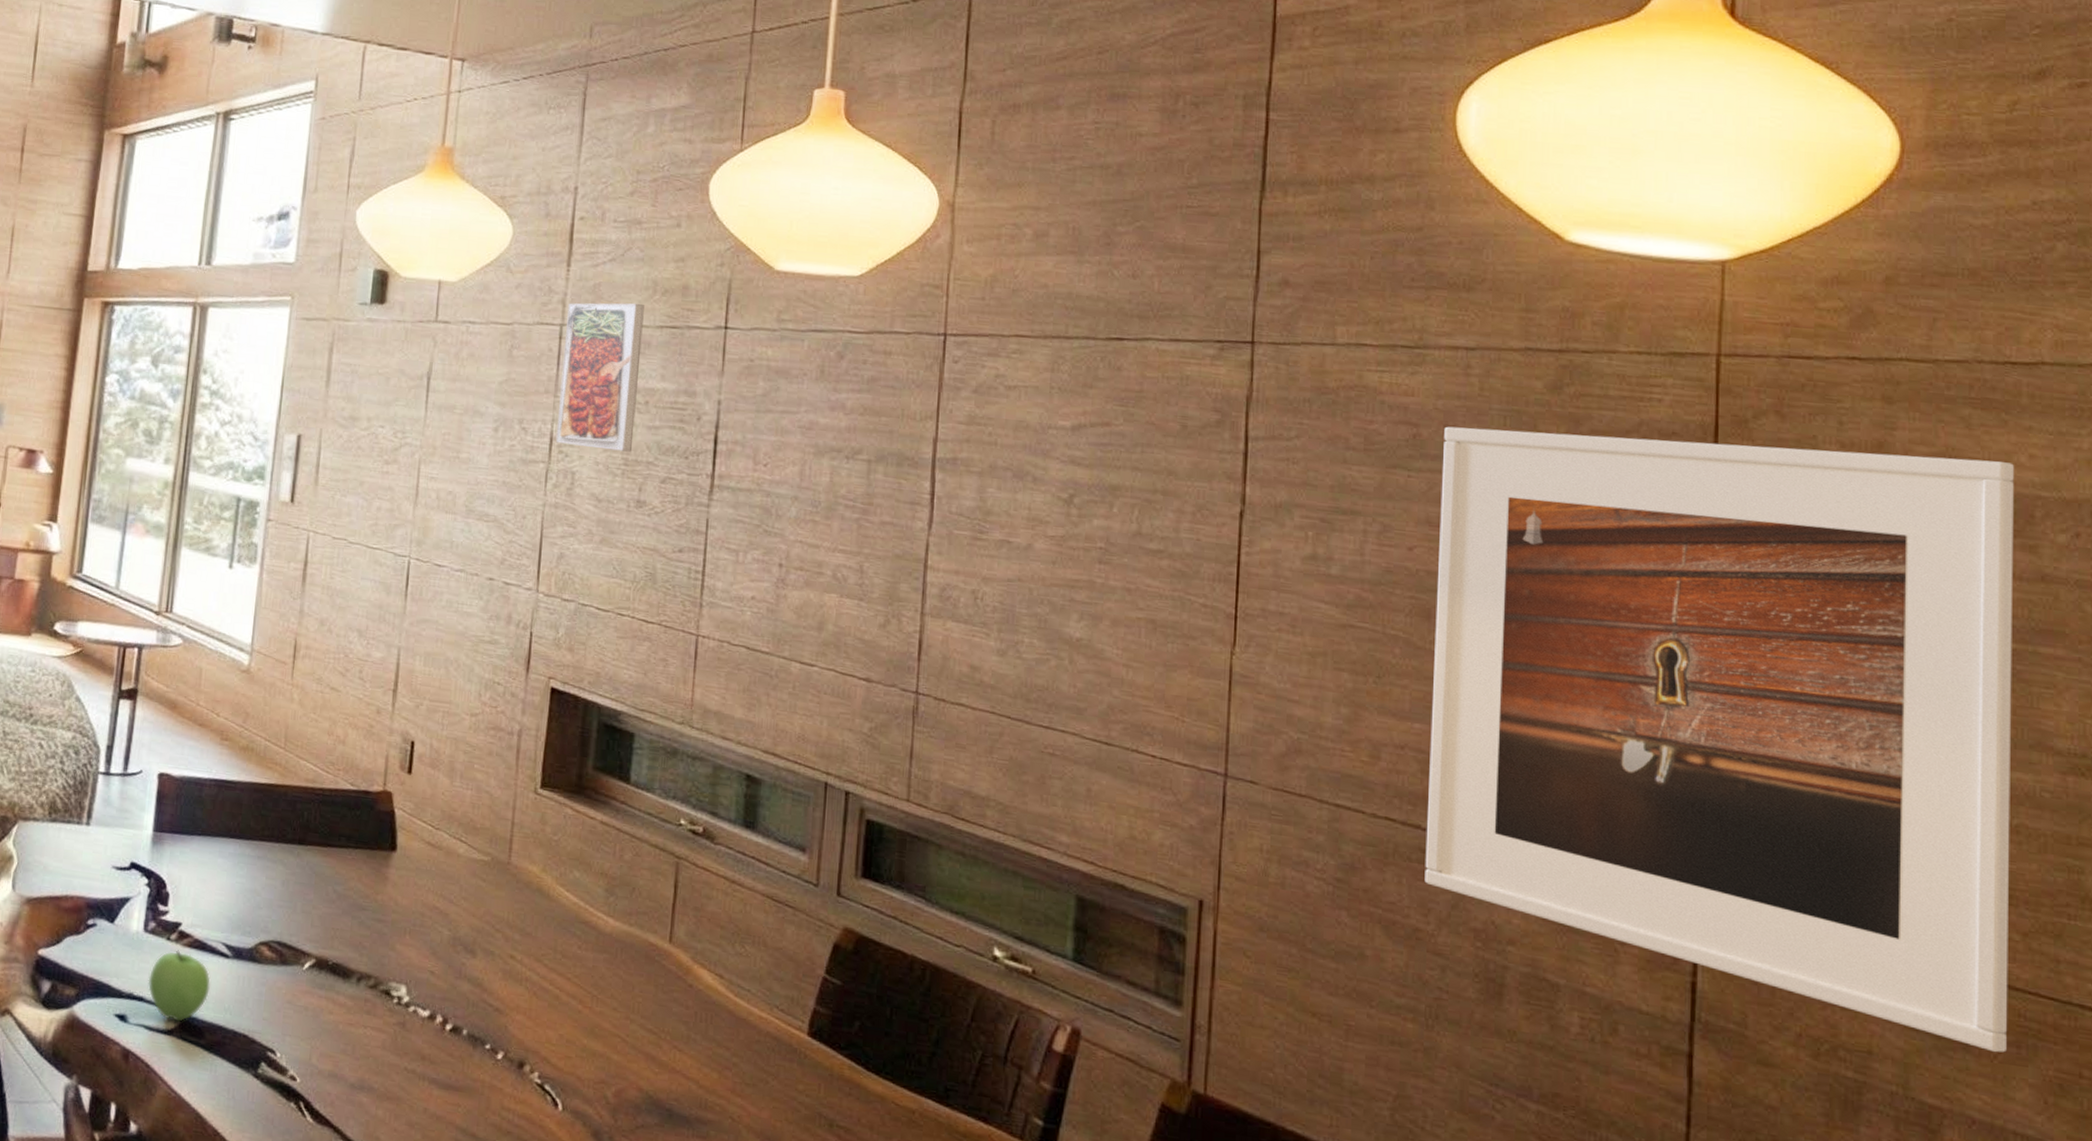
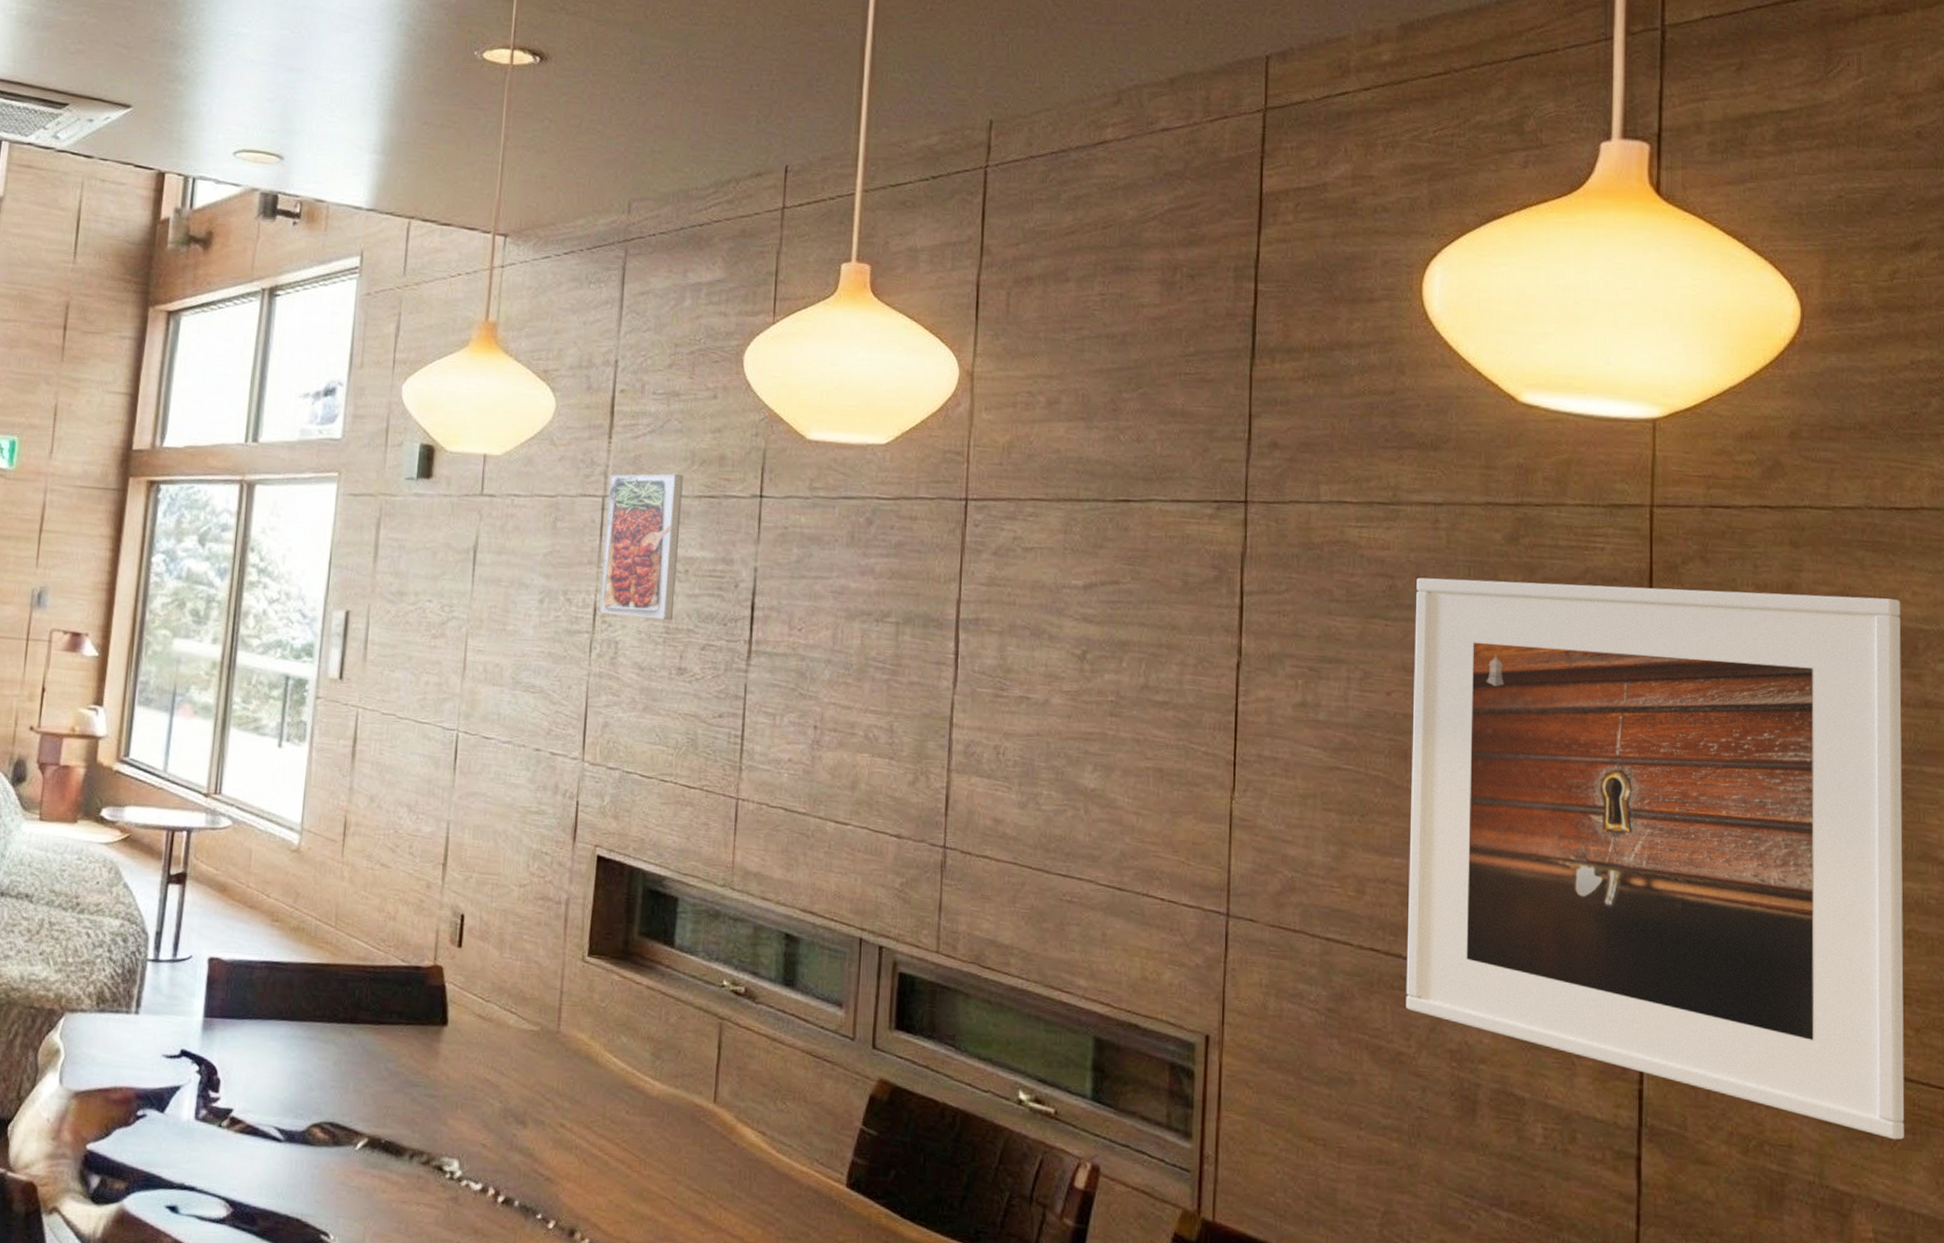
apple: present [148,950,211,1022] -> none [199,1136,263,1210]

